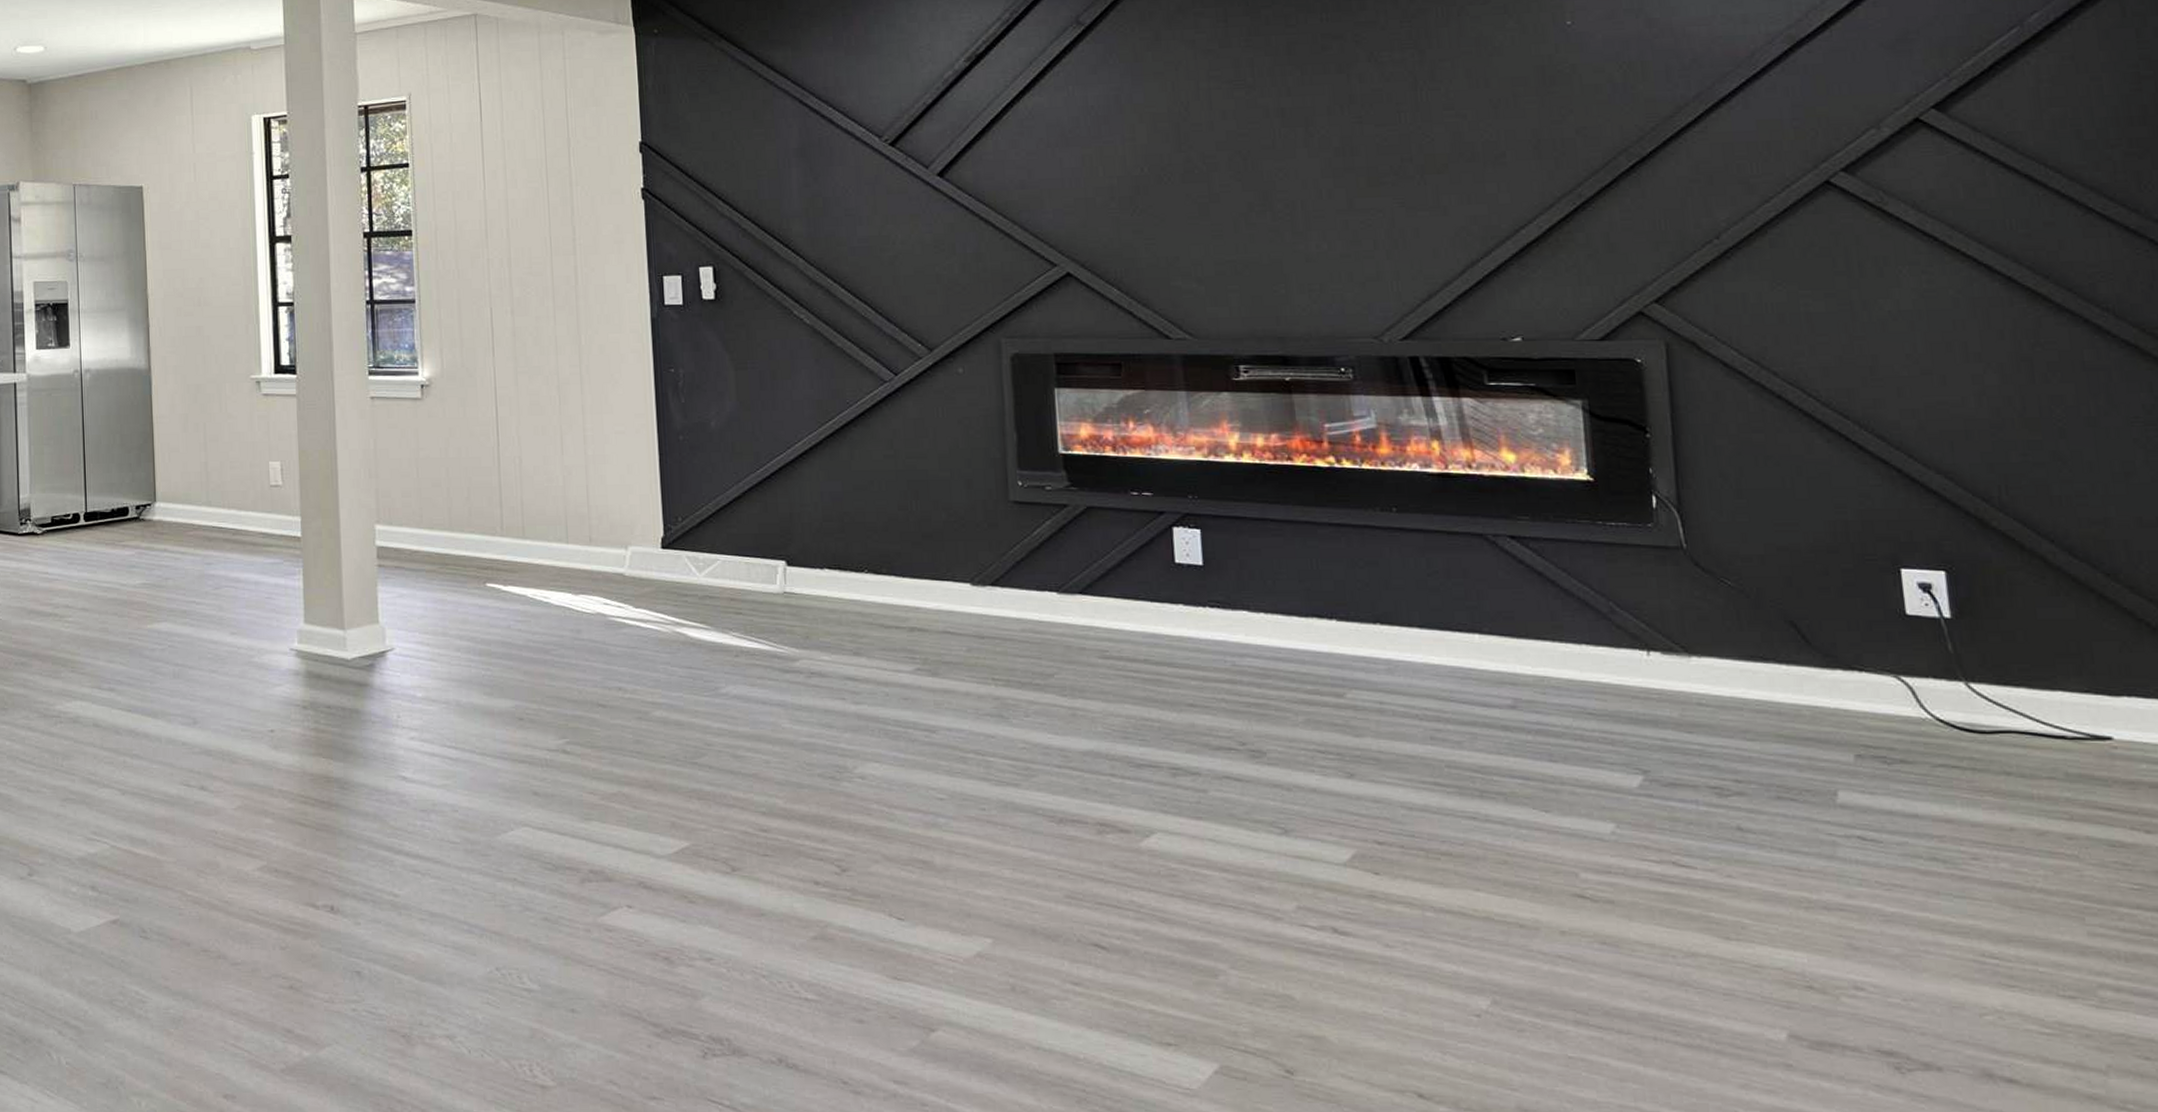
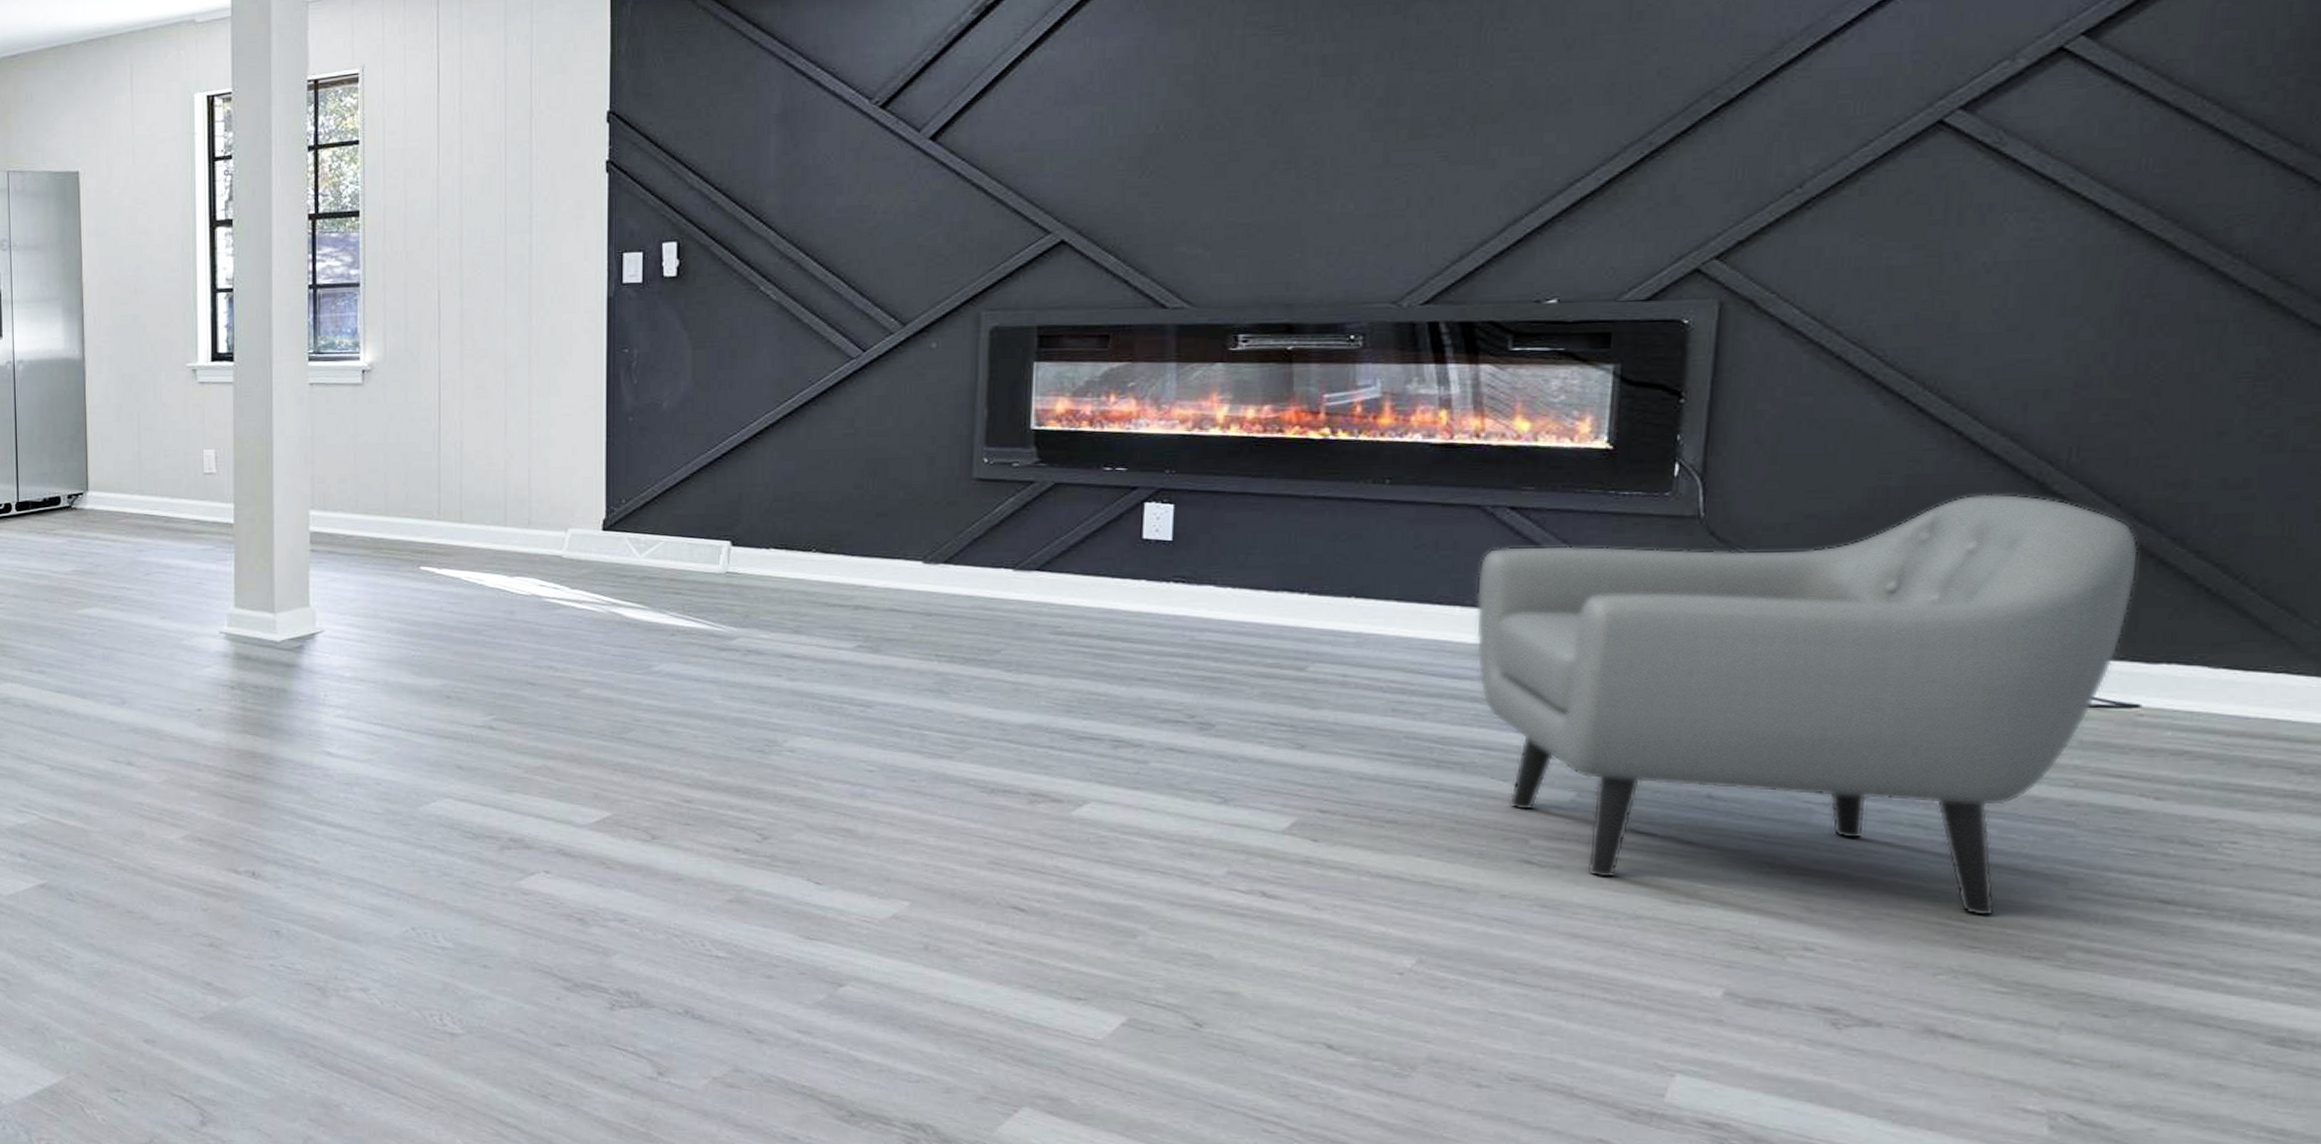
armchair: none [1490,529,2084,954] -> present [1475,493,2140,917]

